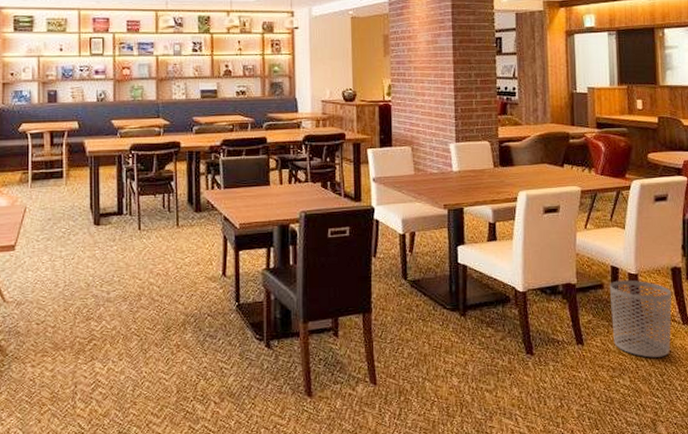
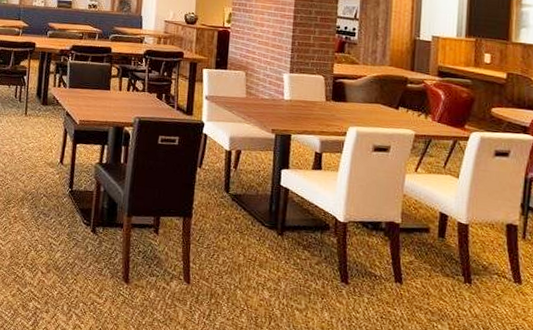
waste bin: present [610,280,672,358] -> none [435,227,505,311]

